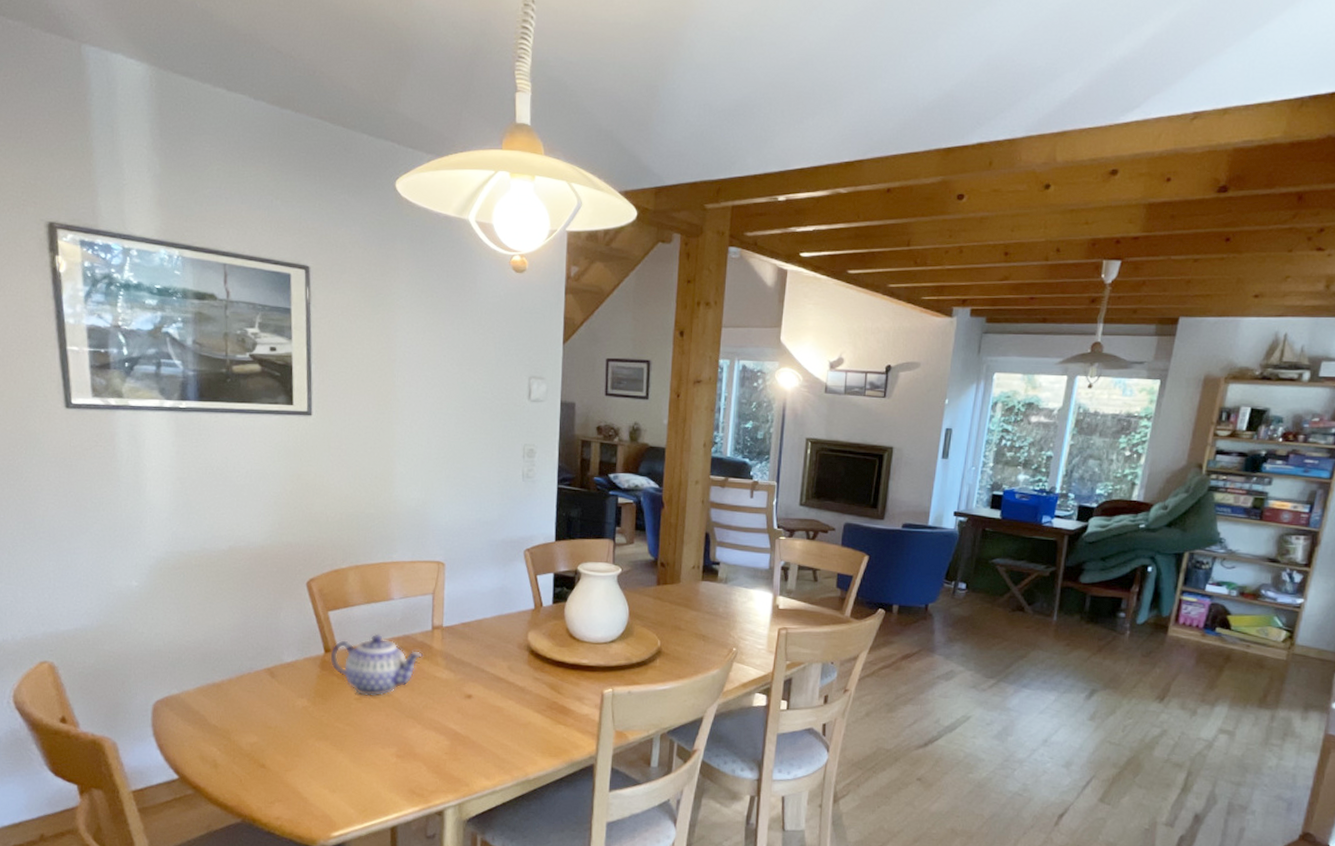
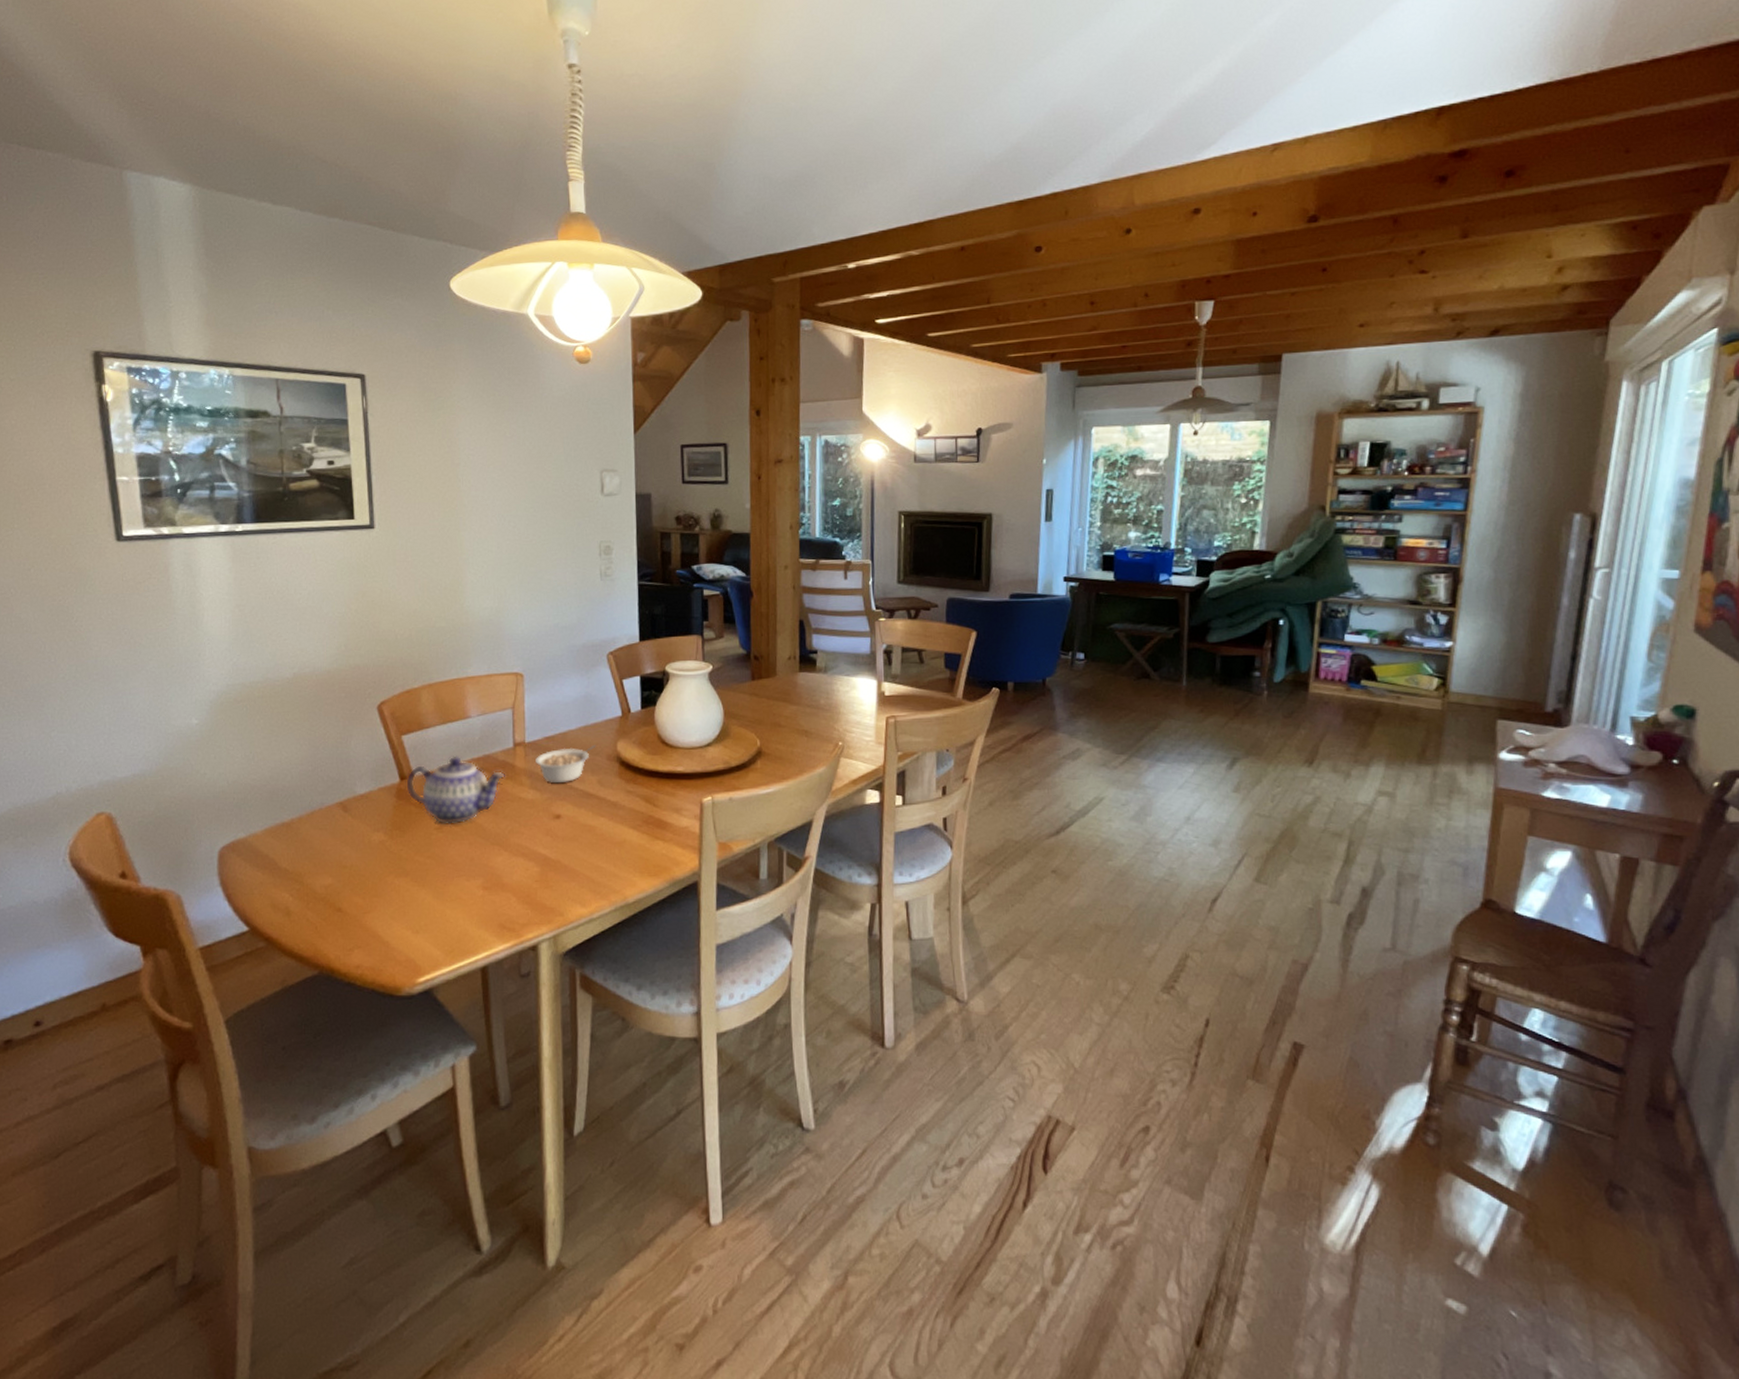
legume: none [451,633,509,666] -> present [535,744,596,784]

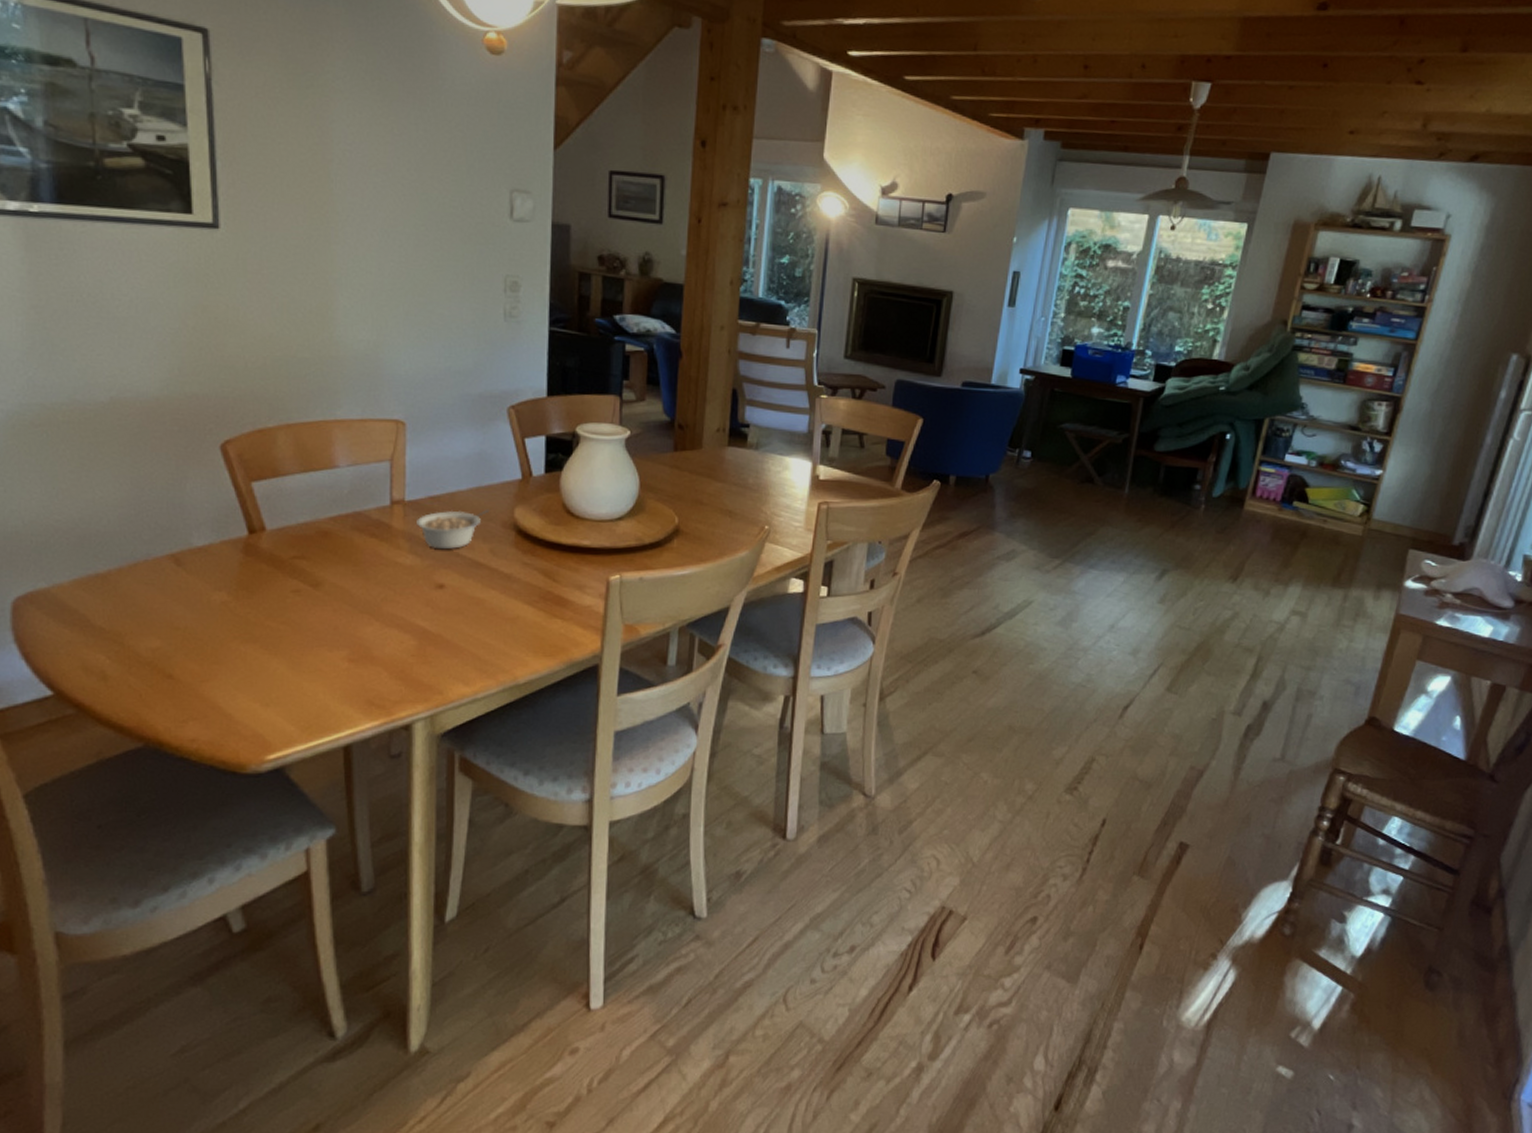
teapot: present [405,755,505,824] -> none [255,510,379,588]

